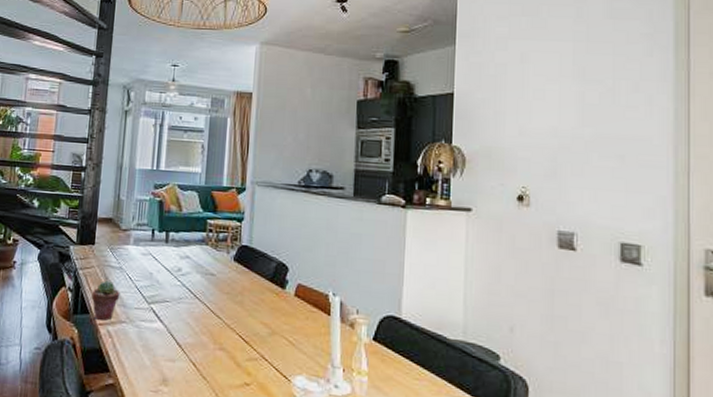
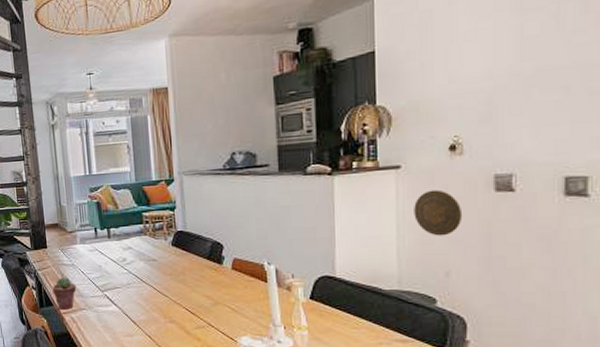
decorative plate: none [482,238,528,288] -> present [414,189,463,236]

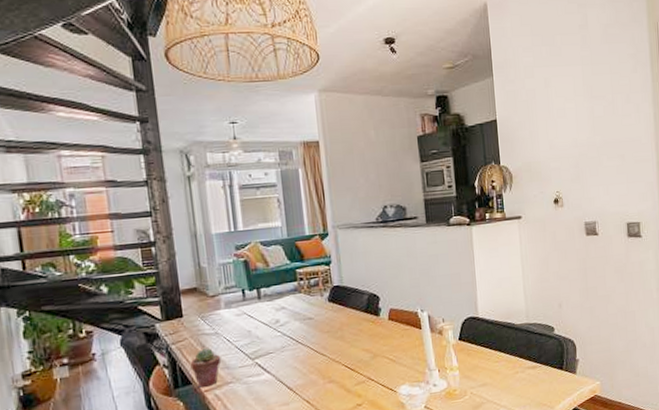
decorative plate: present [414,189,463,236] -> none [533,235,567,274]

